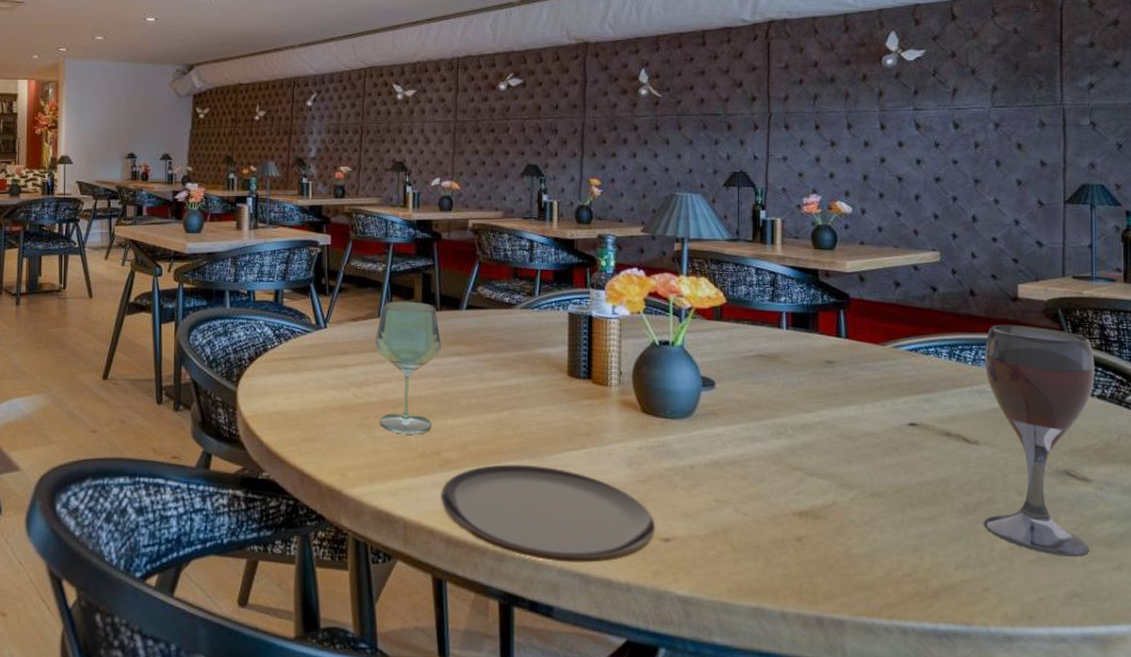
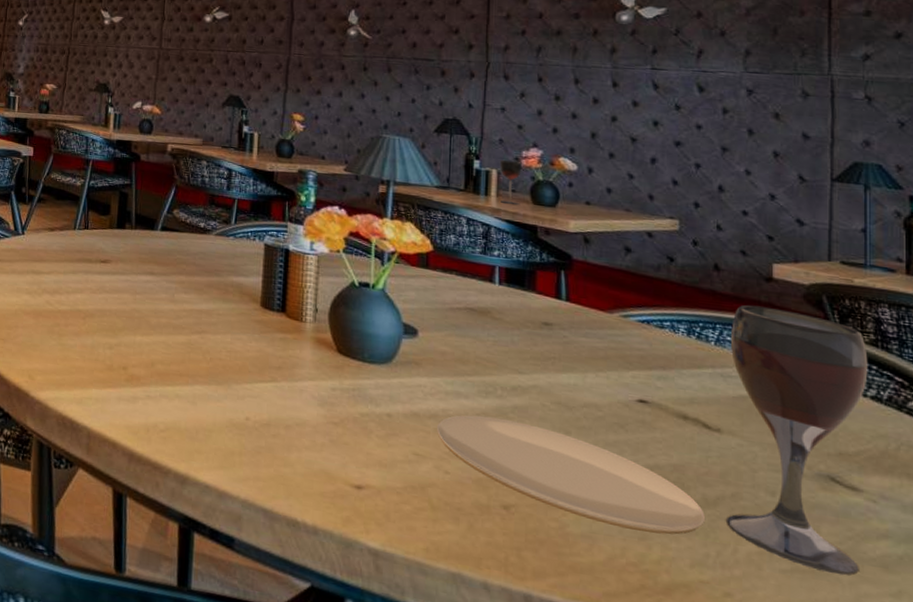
wine glass: present [375,301,442,434] -> none [69,215,135,347]
plate: present [441,464,656,563] -> none [125,386,348,501]
plate: none [735,456,967,545] -> present [436,414,706,535]
wineglass: none [783,209,803,251] -> present [499,160,522,205]

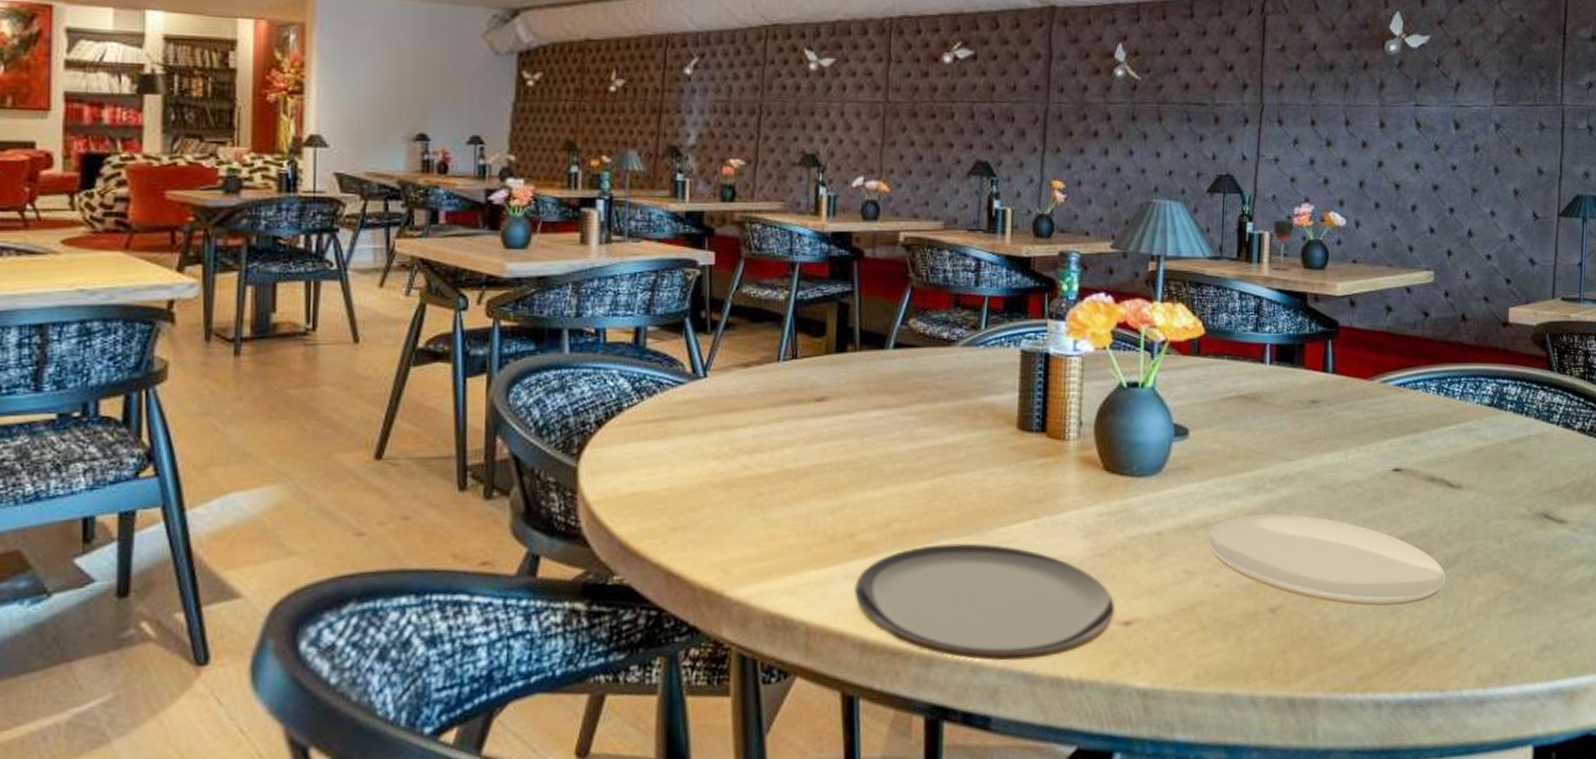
plate: none [125,386,348,501] -> present [854,543,1115,661]
cup: present [725,305,868,576] -> none [1462,353,1578,608]

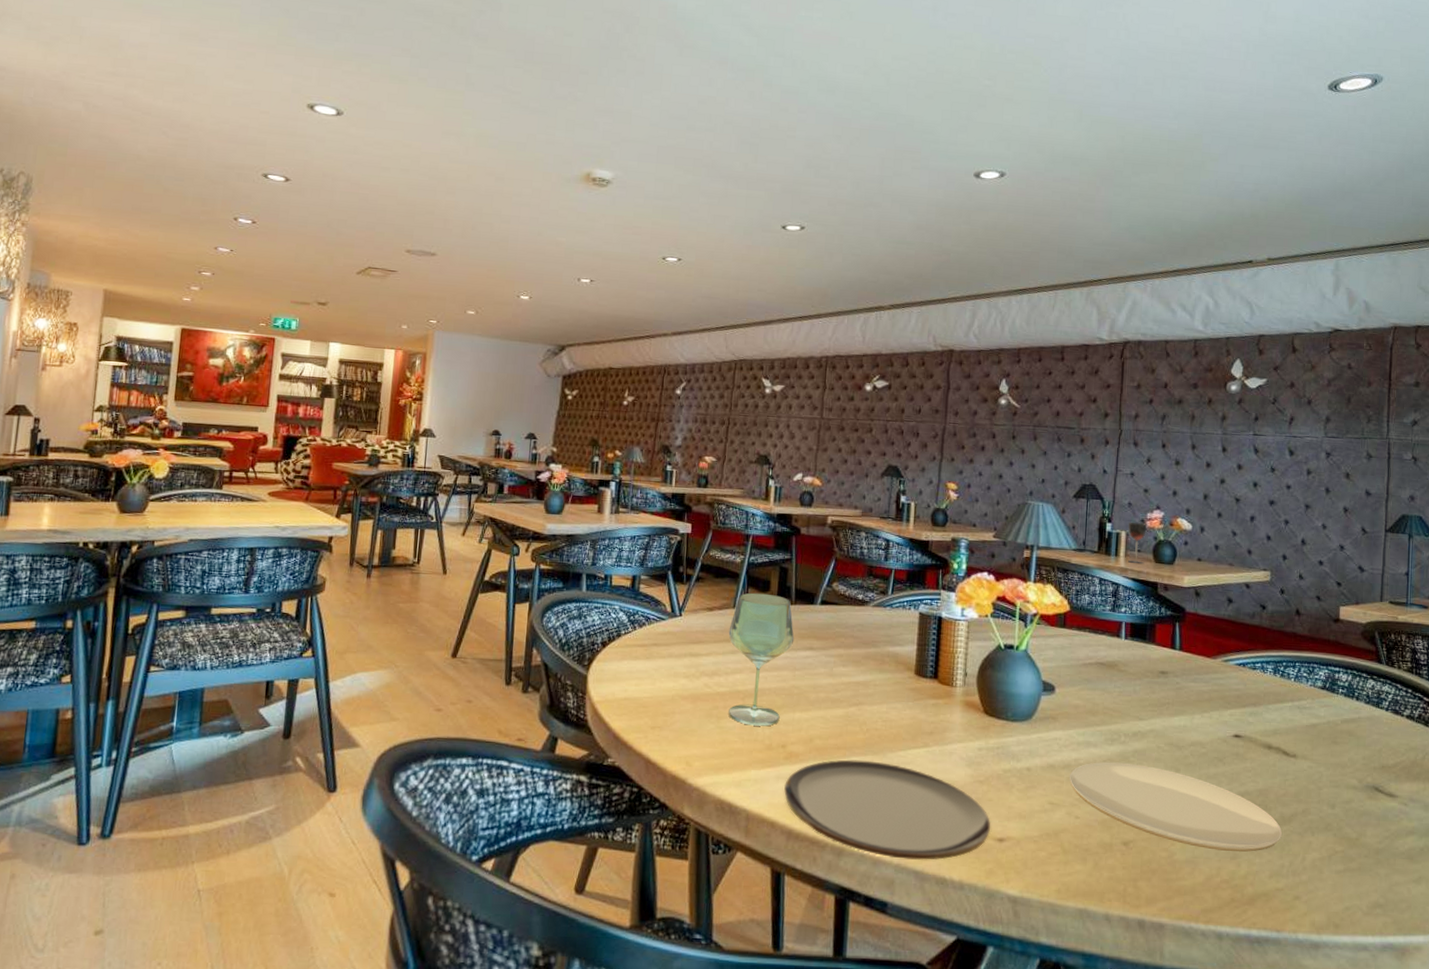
wine glass: none [772,339,861,514] -> present [728,592,795,726]

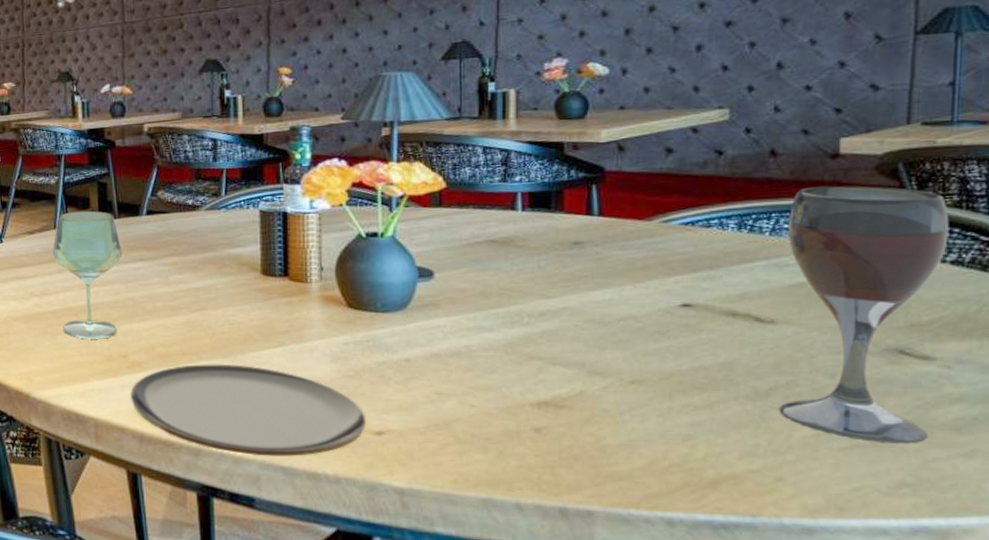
plate: present [1069,761,1283,853] -> none [459,345,757,433]
wineglass: present [1128,522,1147,564] -> none [518,76,544,125]
cup: none [1297,644,1406,870] -> present [778,185,949,444]

